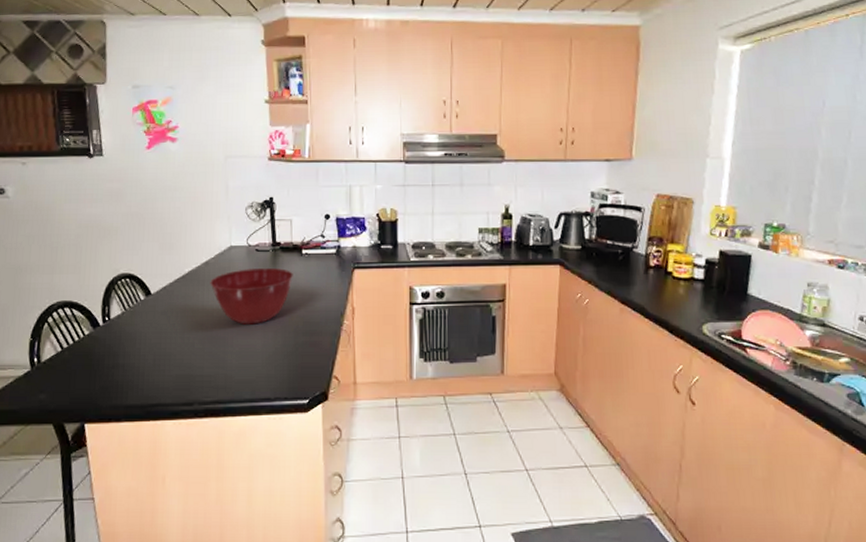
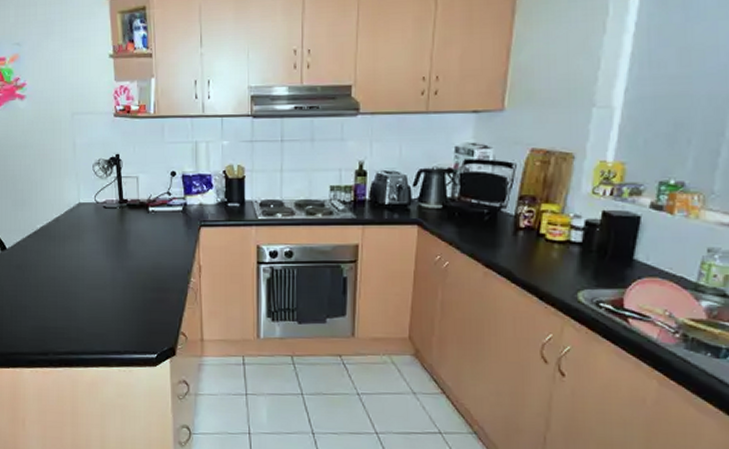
mixing bowl: present [210,268,293,324] -> none [60,225,140,280]

